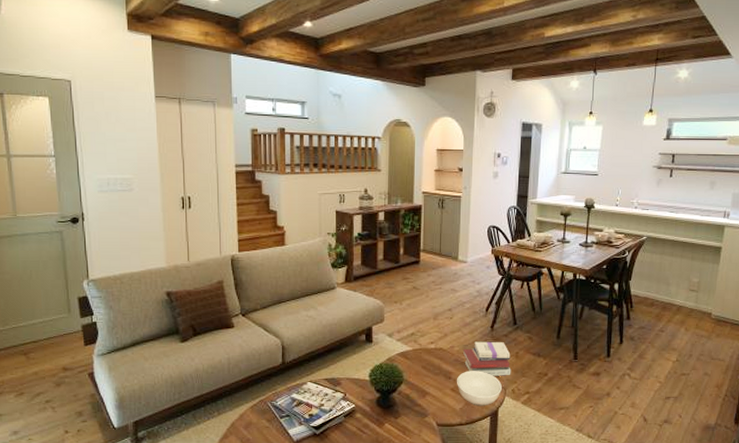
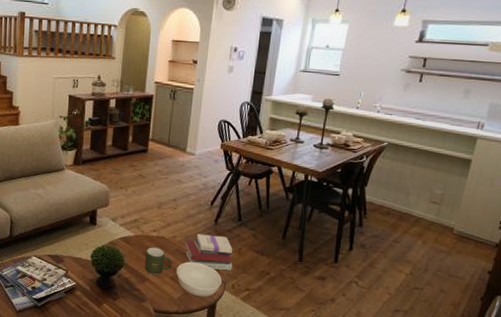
mug: none [425,360,451,388] -> present [145,247,172,275]

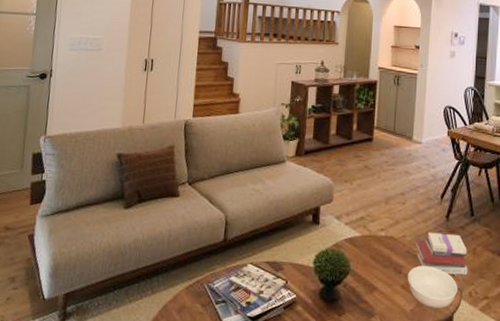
mug: present [145,247,172,275] -> none [373,249,402,283]

